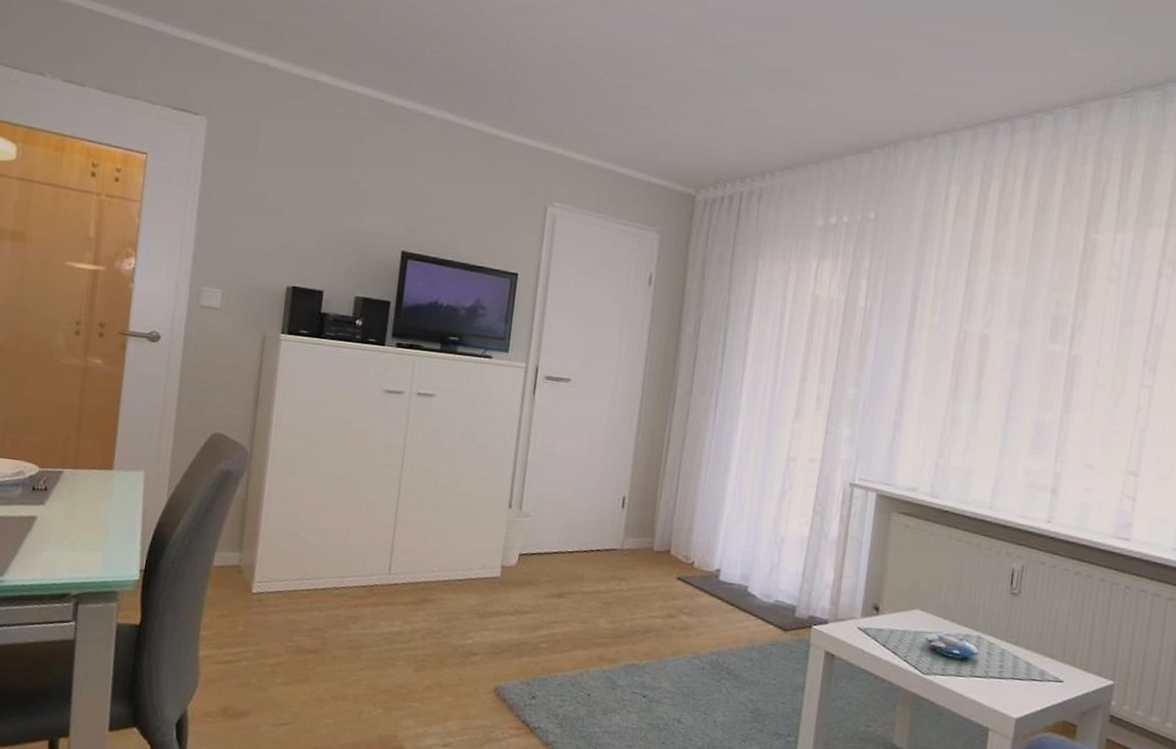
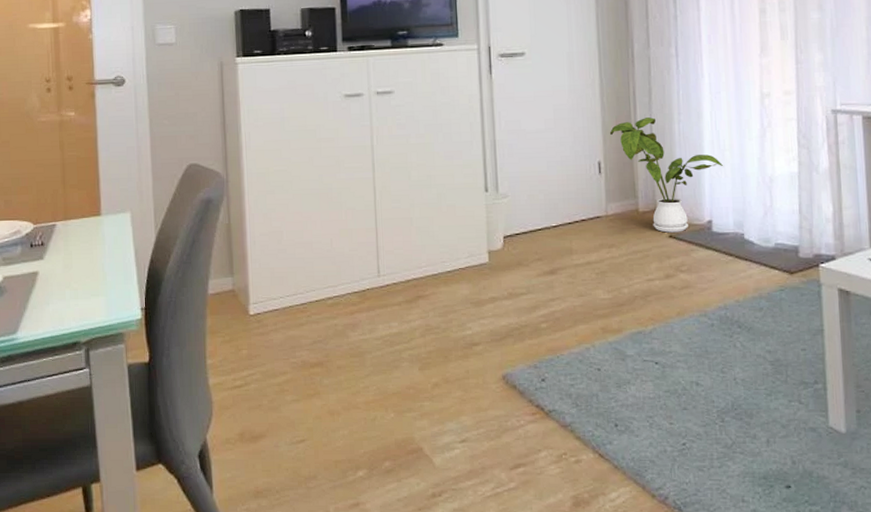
house plant: none [638,461,741,576] -> present [609,116,724,233]

